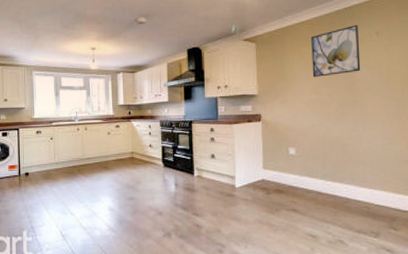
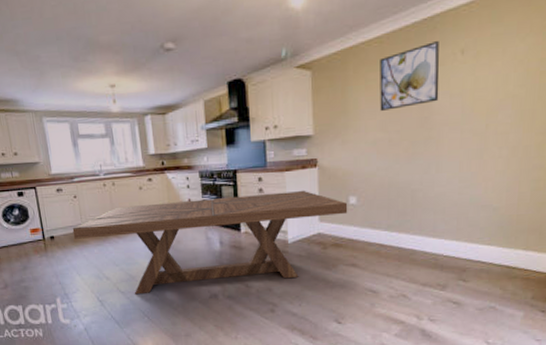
dining table: none [46,140,288,231] -> present [72,190,348,295]

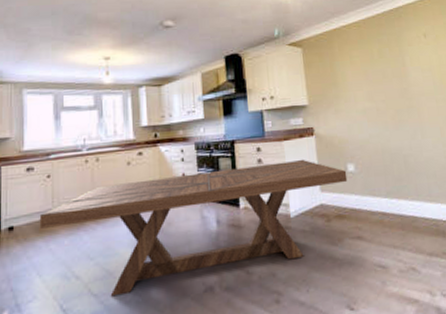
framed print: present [380,41,440,111] -> none [360,27,413,83]

